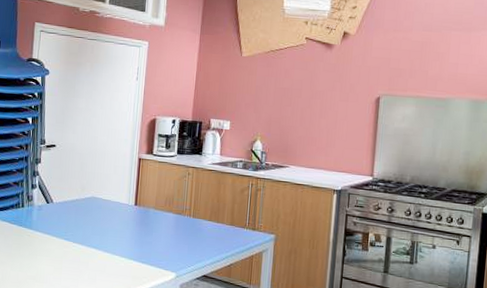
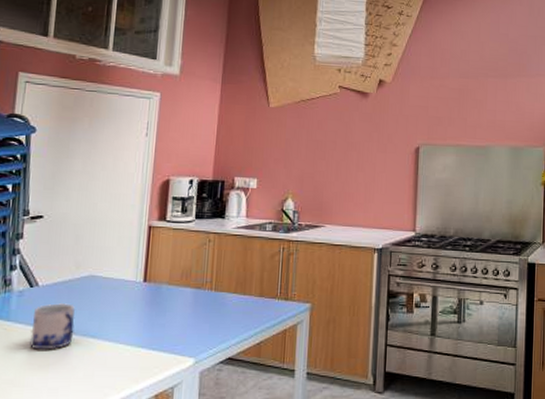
mug: none [47,217,82,255] -> present [30,302,76,350]

